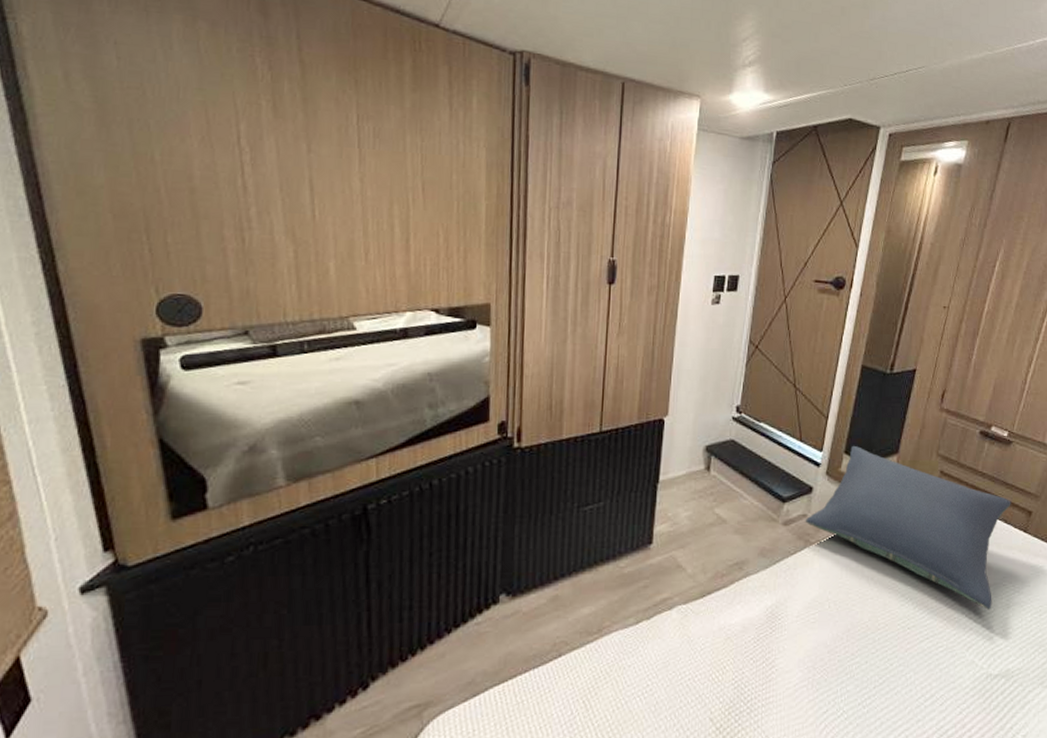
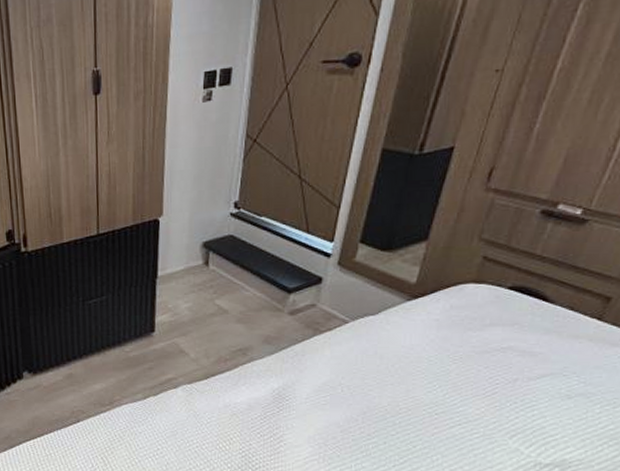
pillow: present [805,445,1011,610] -> none [314,234,582,400]

